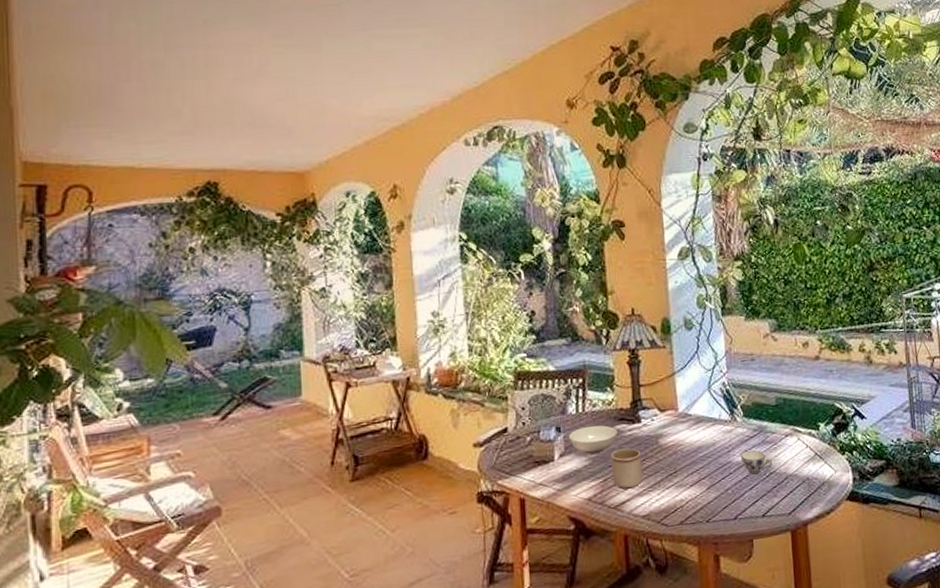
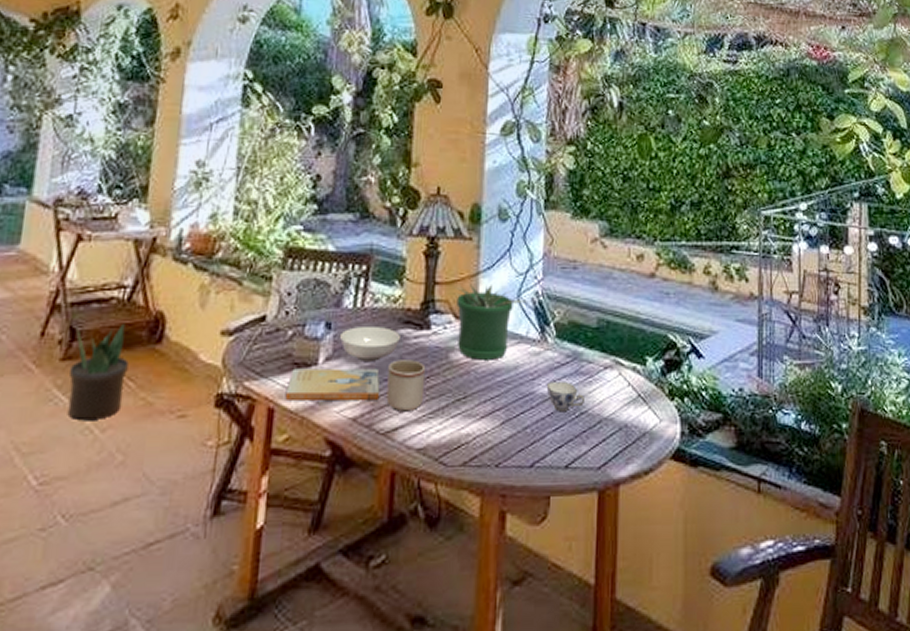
planter: none [357,447,404,525] -> present [67,323,129,421]
book: none [532,458,607,491] -> present [285,368,380,400]
planter: none [655,382,719,442] -> present [452,285,530,360]

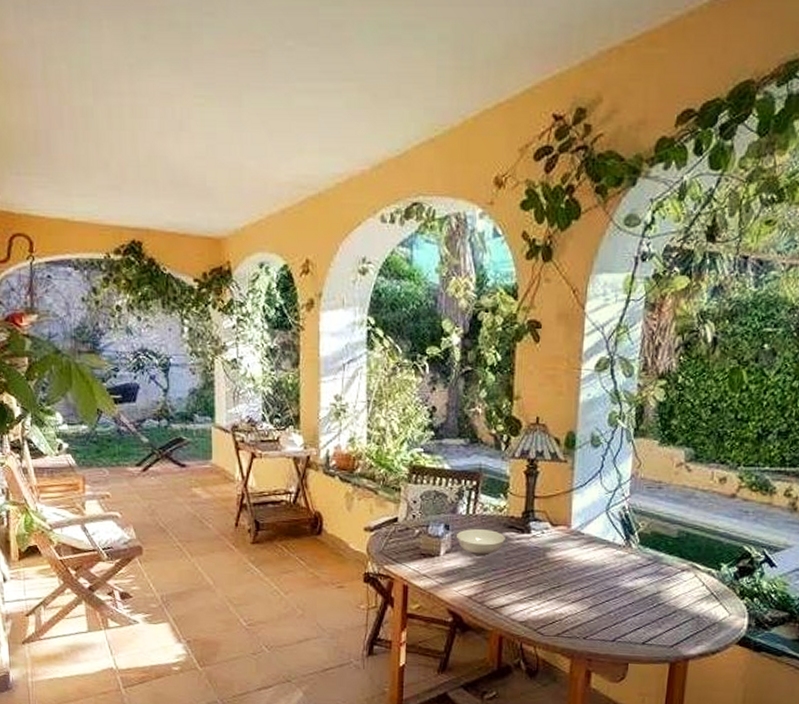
planter: present [67,323,129,421] -> none [259,519,299,586]
book: present [285,368,380,400] -> none [416,558,490,584]
mug: present [386,360,426,412] -> none [495,555,527,594]
planter: present [452,285,530,360] -> none [549,499,618,559]
teacup: present [546,380,584,412] -> none [628,578,662,603]

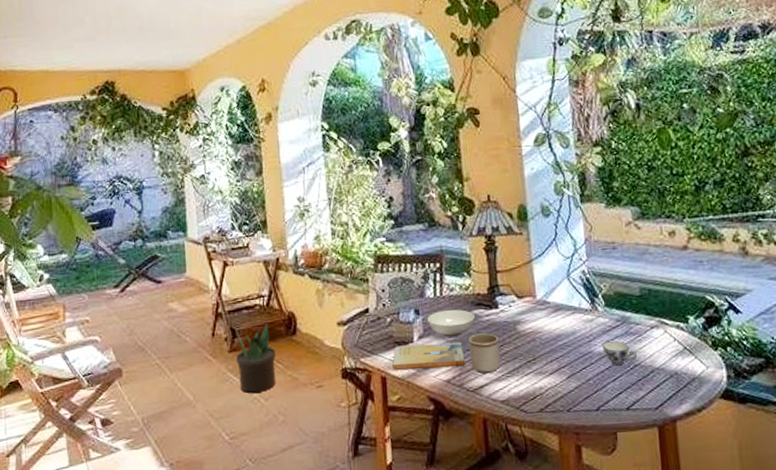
planter: none [259,519,299,586] -> present [234,322,276,394]
book: none [416,558,490,584] -> present [392,341,466,370]
mug: none [495,555,527,594] -> present [469,333,501,373]
teacup: none [628,578,662,603] -> present [601,340,637,366]

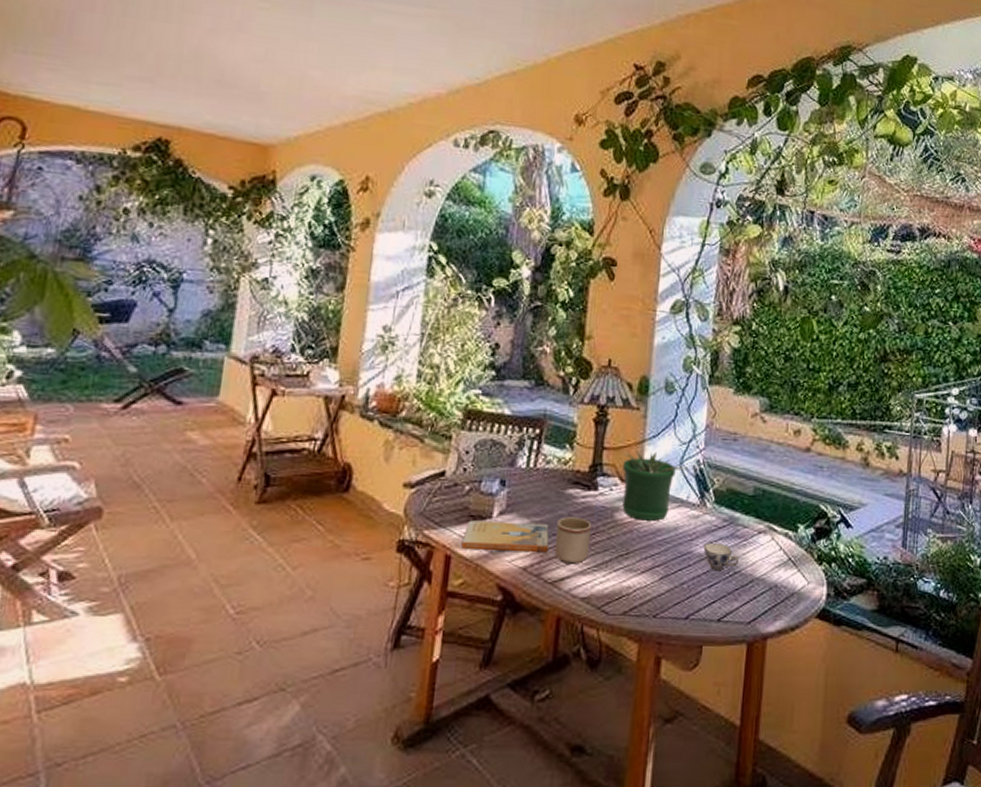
planter: present [234,322,276,394] -> none [262,472,318,559]
bowl: present [427,310,475,337] -> none [513,485,569,517]
planter: none [512,269,579,329] -> present [619,451,692,521]

